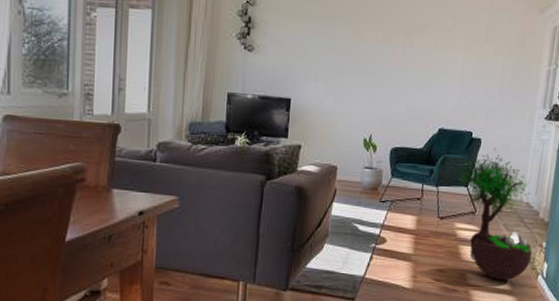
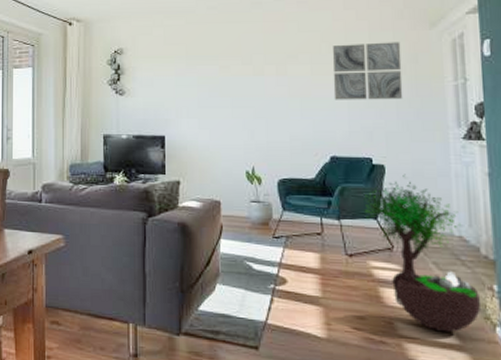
wall art: none [450,20,513,79] -> present [332,42,403,100]

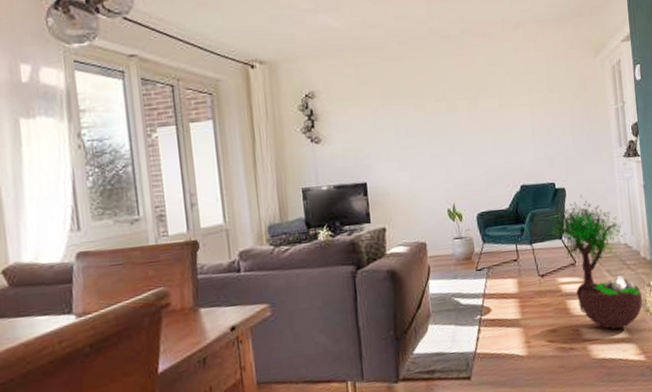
wall art: present [332,42,403,100] -> none [516,71,577,131]

